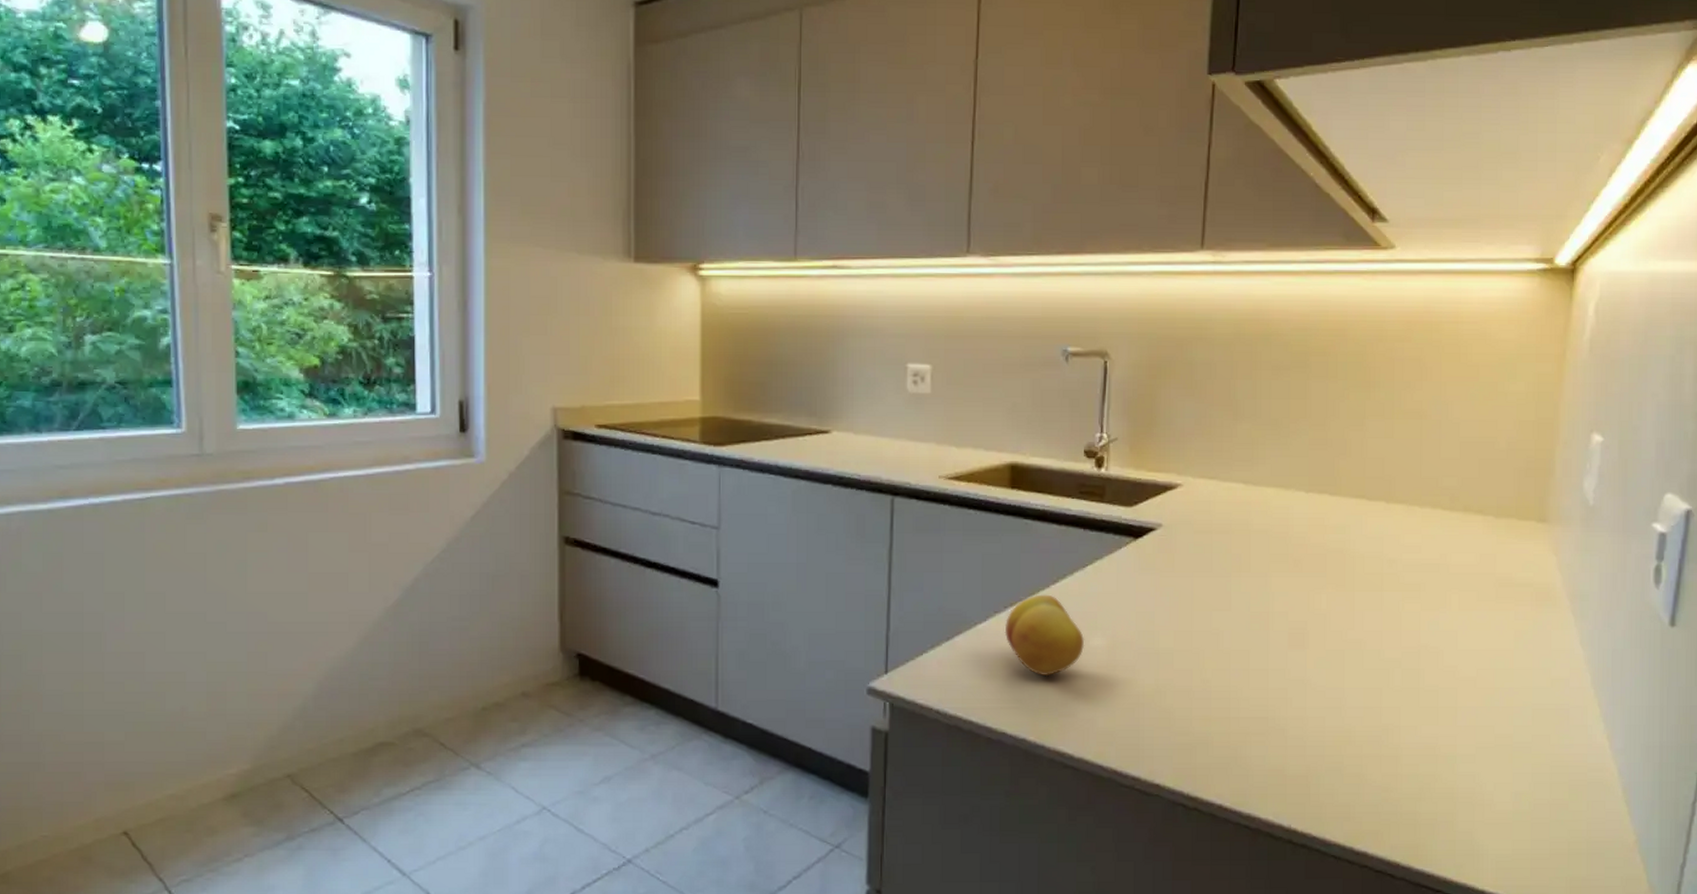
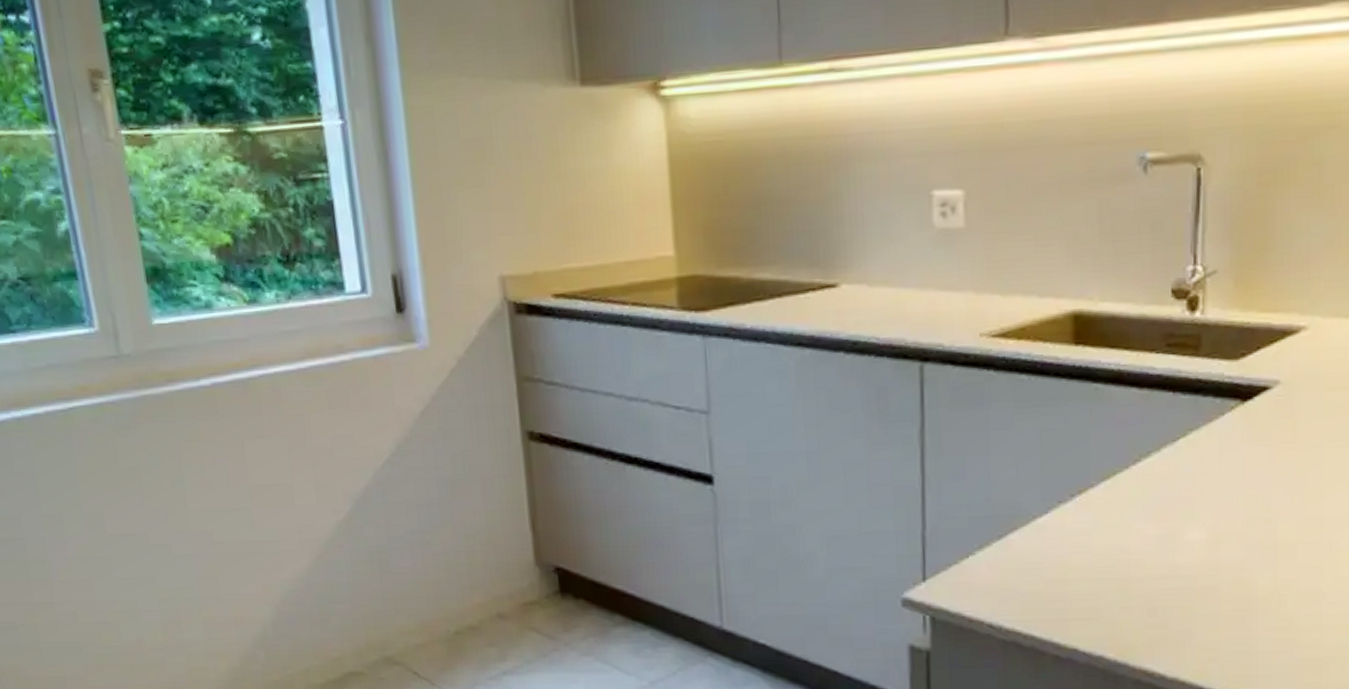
fruit: present [1004,594,1085,677] -> none [1072,477,1178,580]

